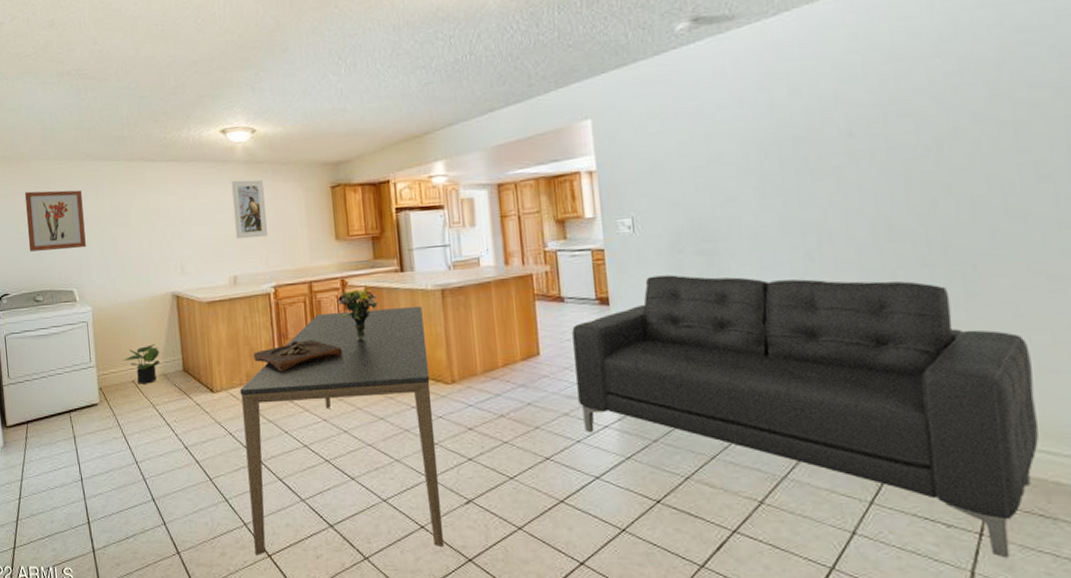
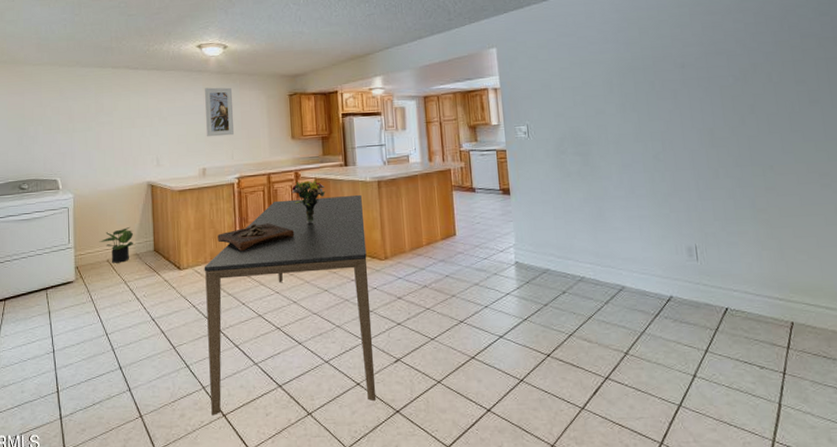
wall art: present [24,189,86,252] -> none [17,91,72,145]
sofa: present [572,275,1039,559] -> none [481,171,820,392]

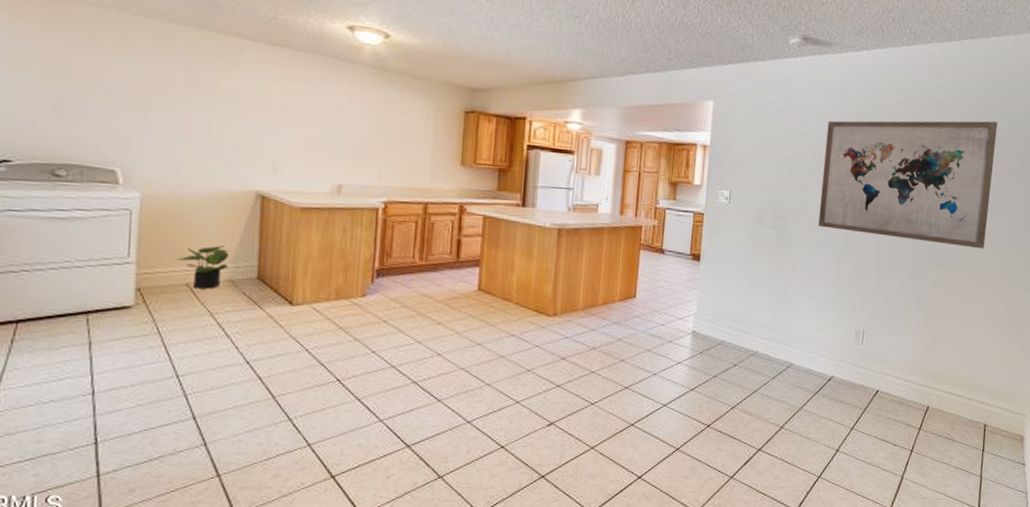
dining table: present [204,194,377,416] -> none [316,236,537,477]
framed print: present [205,87,234,137] -> none [347,83,391,150]
wooden tray: present [217,223,295,252] -> none [348,260,450,291]
bouquet: present [291,180,326,223] -> none [452,217,495,267]
wall art: none [611,13,817,147] -> present [818,120,998,249]

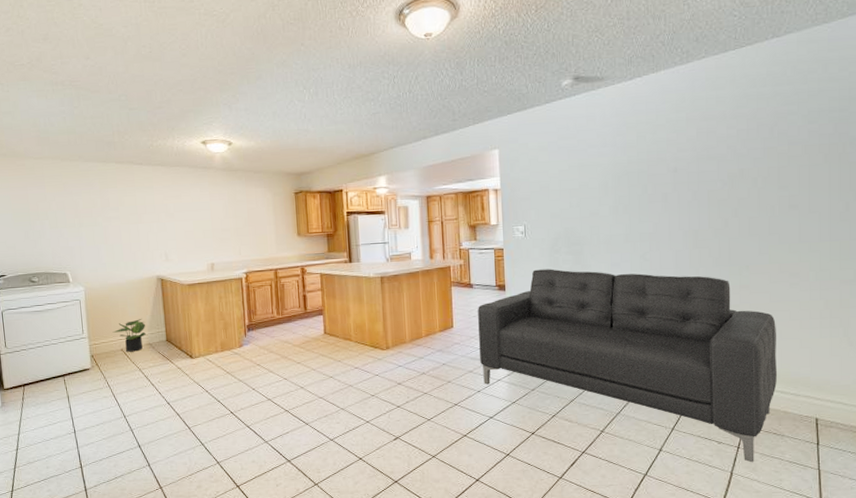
sofa: none [661,241,961,467] -> present [478,269,778,463]
wall art: present [818,120,998,249] -> none [609,121,791,248]

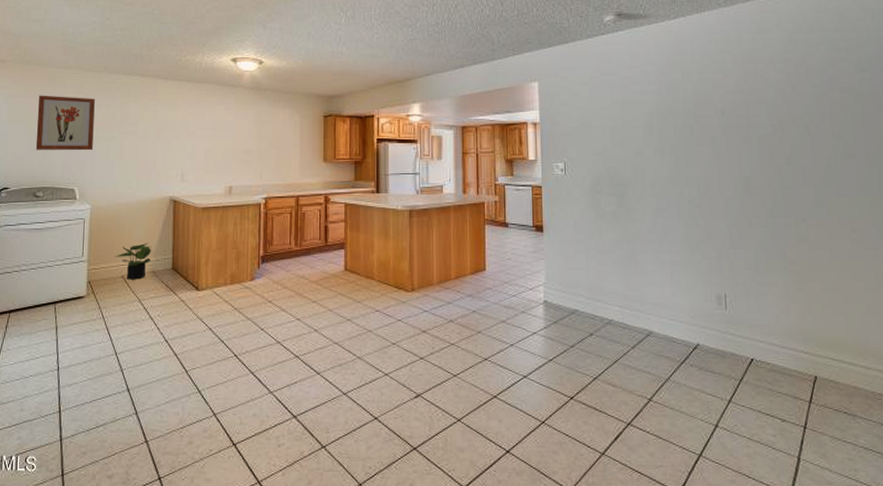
wall art: none [20,186,79,239] -> present [35,95,95,151]
sofa: present [478,269,778,463] -> none [513,210,845,447]

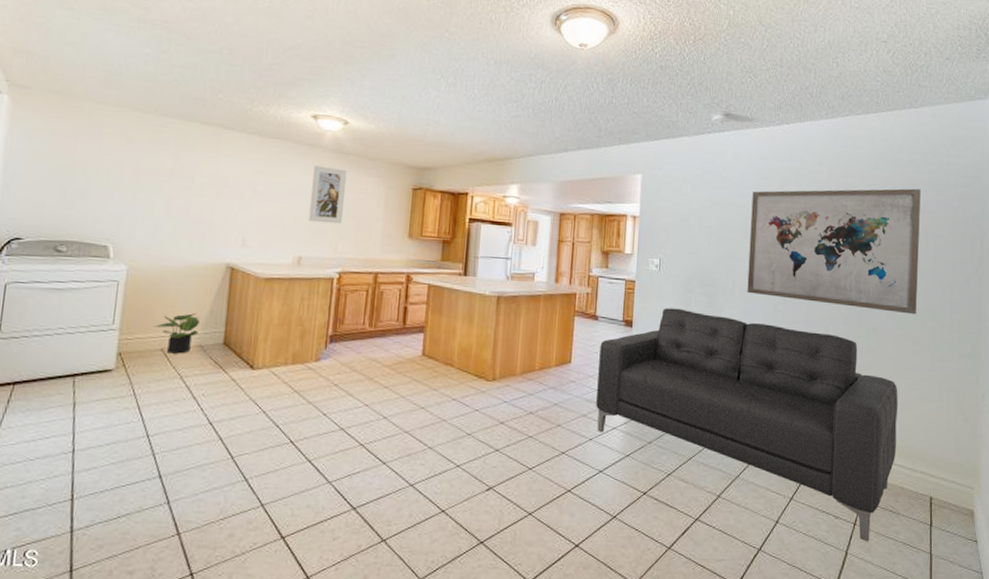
wall art: present [35,95,95,151] -> none [60,132,141,204]
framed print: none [235,103,266,154] -> present [308,165,347,224]
sofa: none [513,210,845,447] -> present [596,308,898,542]
wall art: none [654,68,850,200] -> present [747,188,921,315]

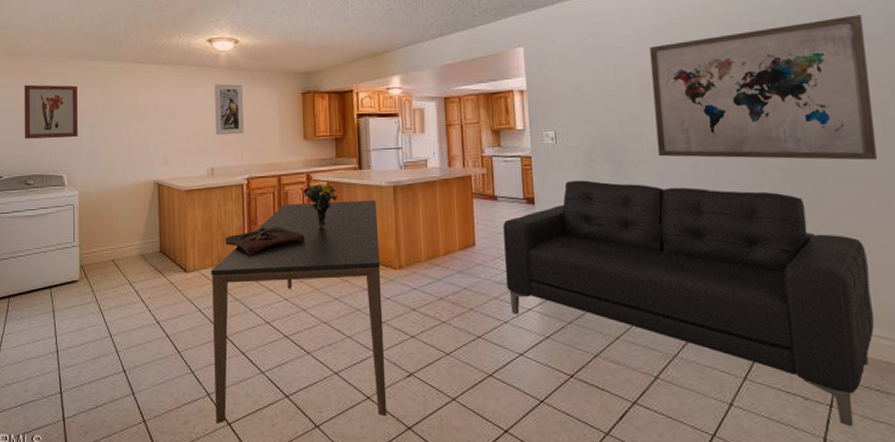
wall art: none [60,132,141,204] -> present [24,84,78,139]
potted plant: present [154,312,200,354] -> none [104,226,139,263]
dining table: none [267,303,477,537] -> present [210,199,388,424]
wooden tray: none [304,326,396,356] -> present [225,227,305,256]
bouquet: none [399,285,439,333] -> present [302,183,339,228]

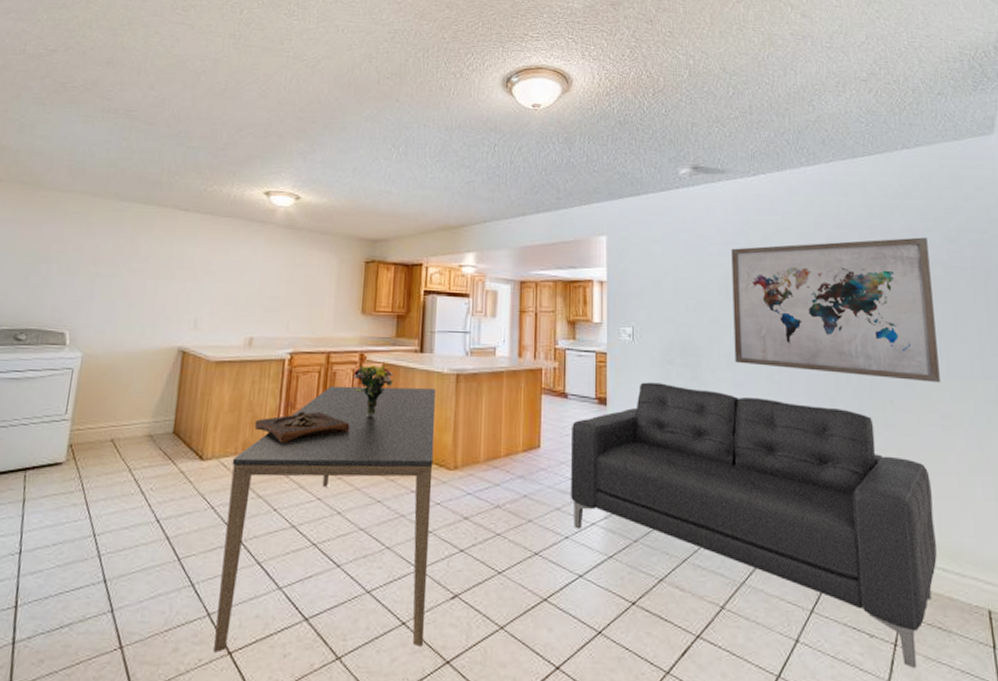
wall art: present [24,84,78,139] -> none [23,221,101,289]
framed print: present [215,83,245,136] -> none [259,242,299,302]

